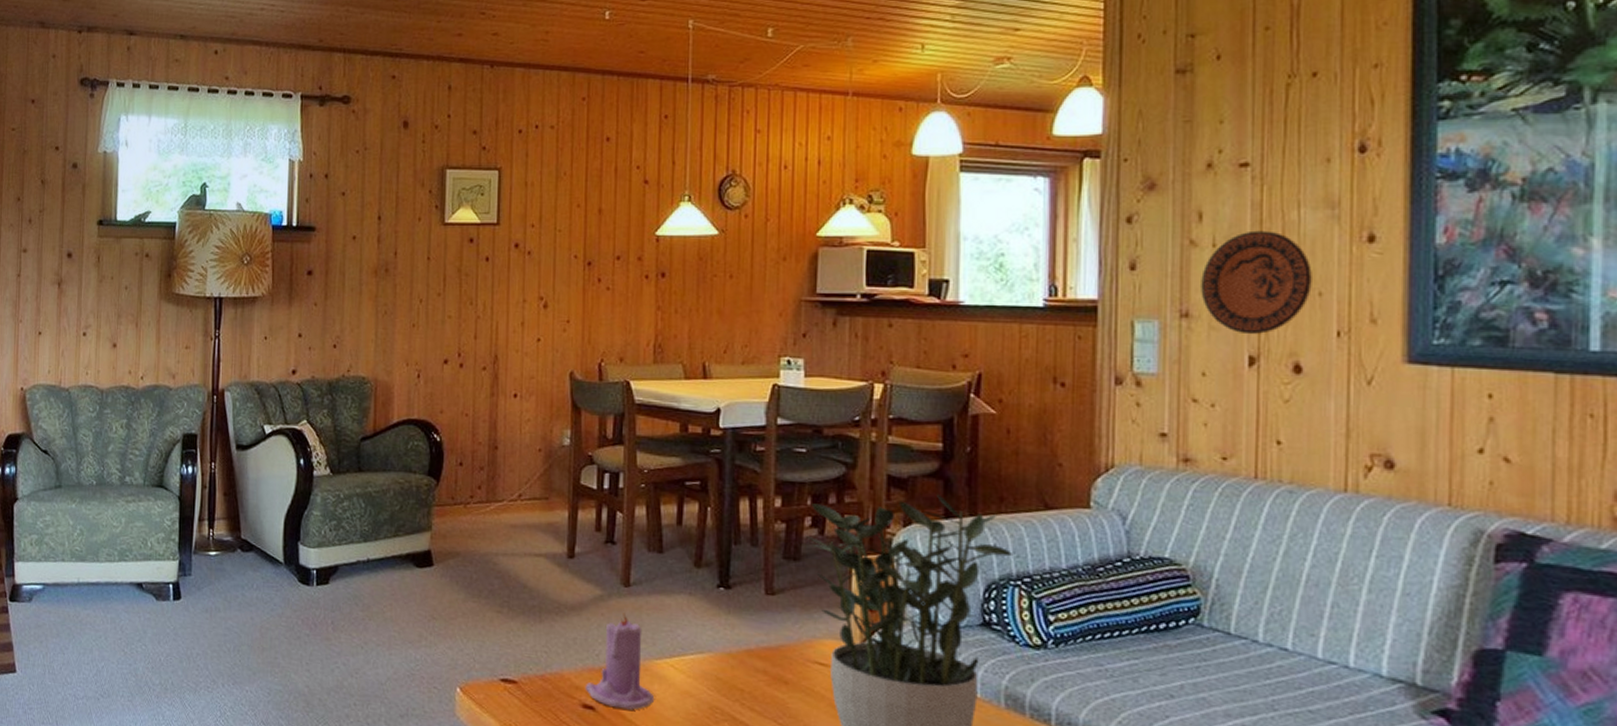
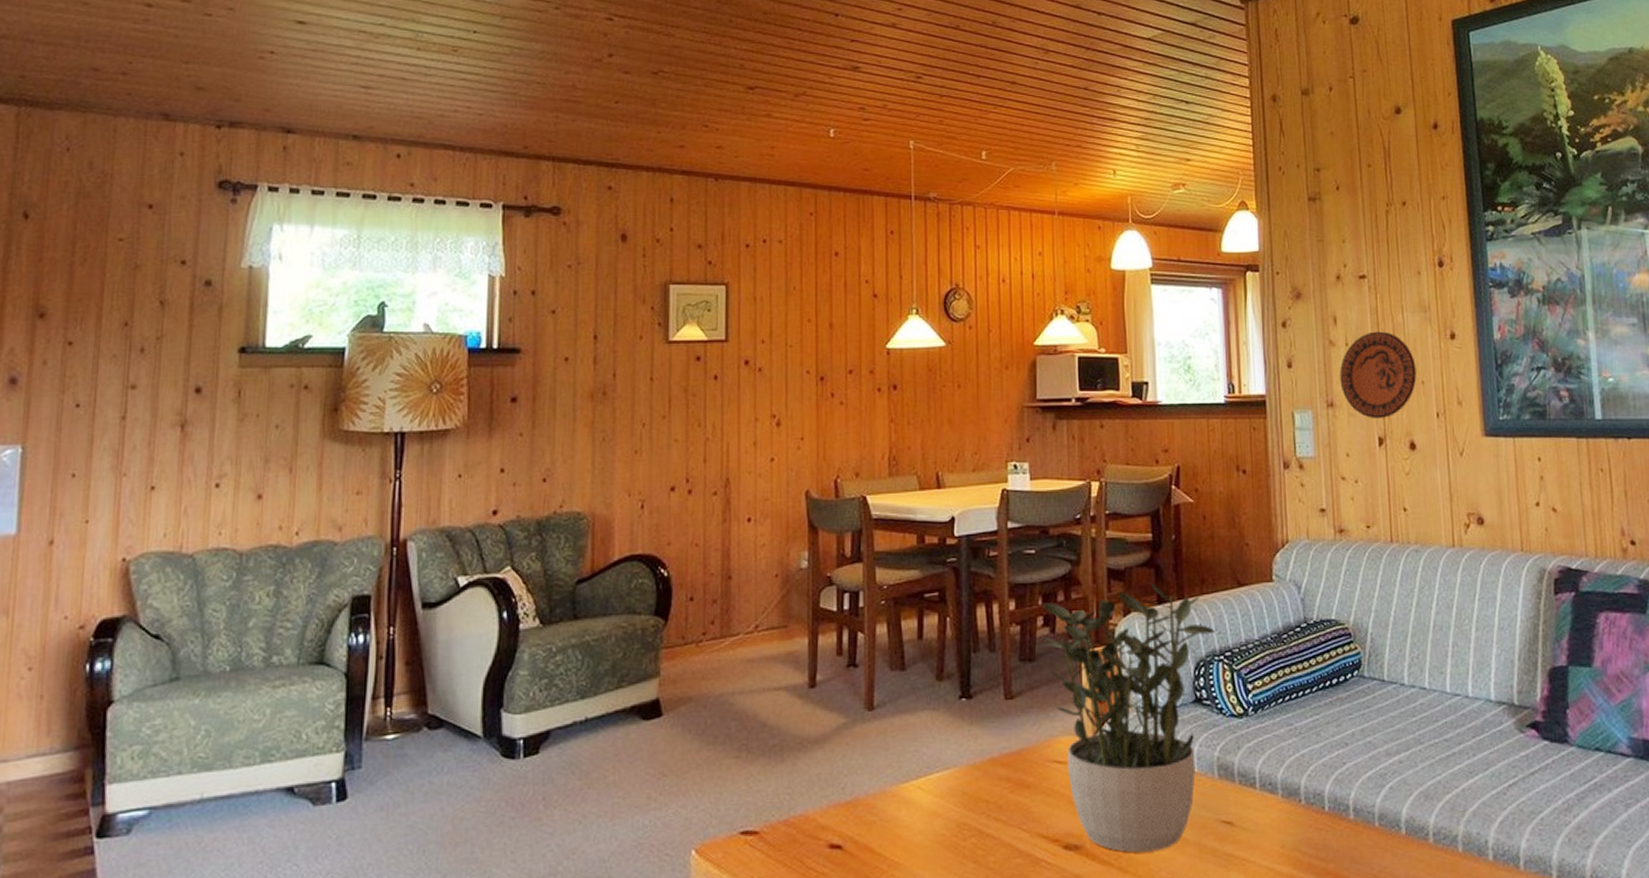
candle: present [585,613,655,710] -> none [831,739,903,843]

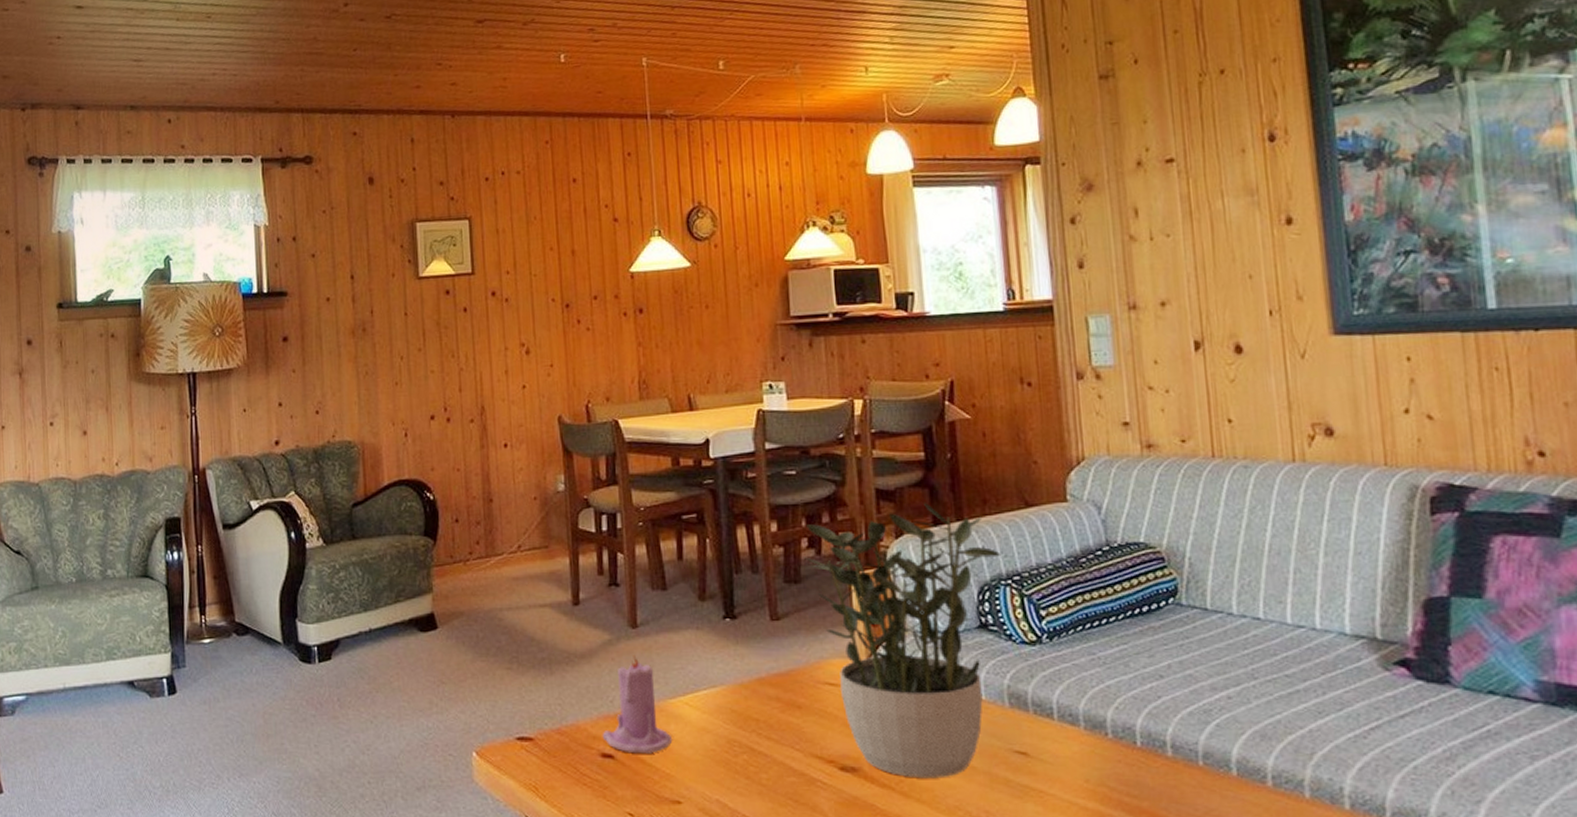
candle: none [831,739,903,843] -> present [602,655,673,754]
decorative plate: present [1340,331,1417,419] -> none [1143,221,1243,321]

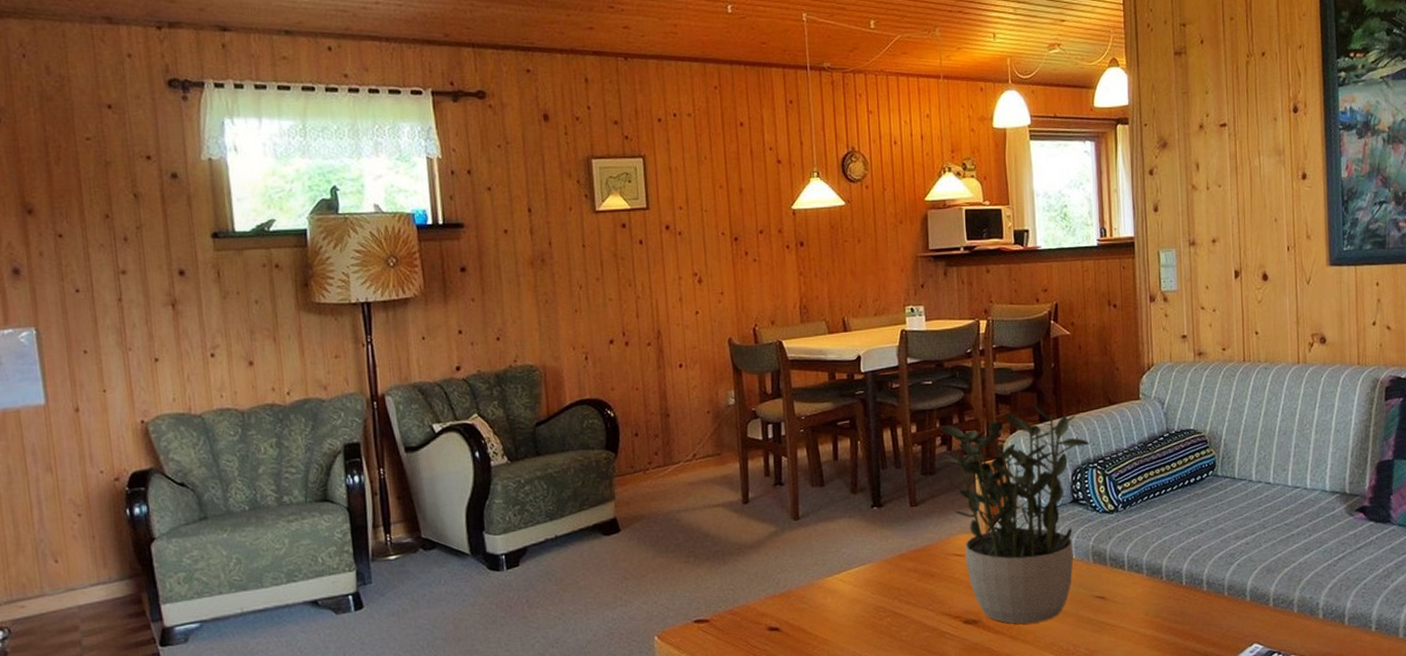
candle: present [602,655,673,754] -> none [769,543,829,625]

